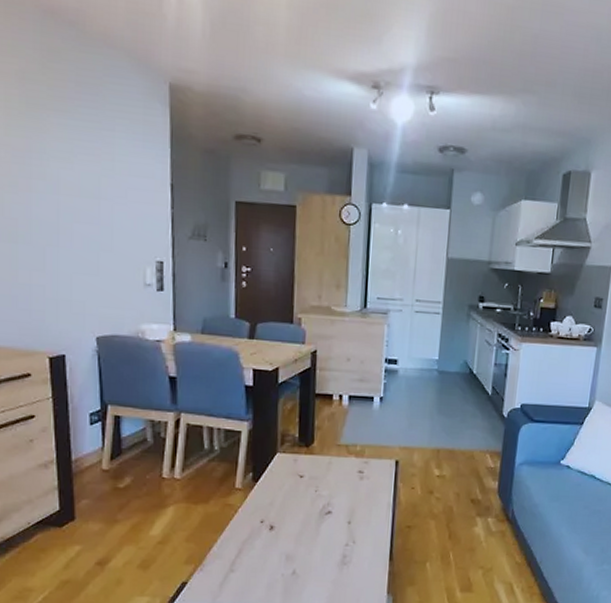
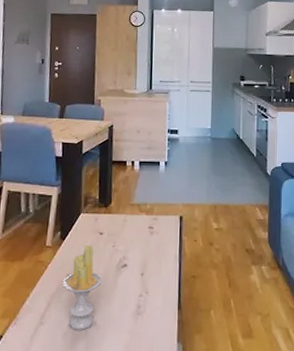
candle: none [256,488,302,579] -> present [63,244,102,330]

